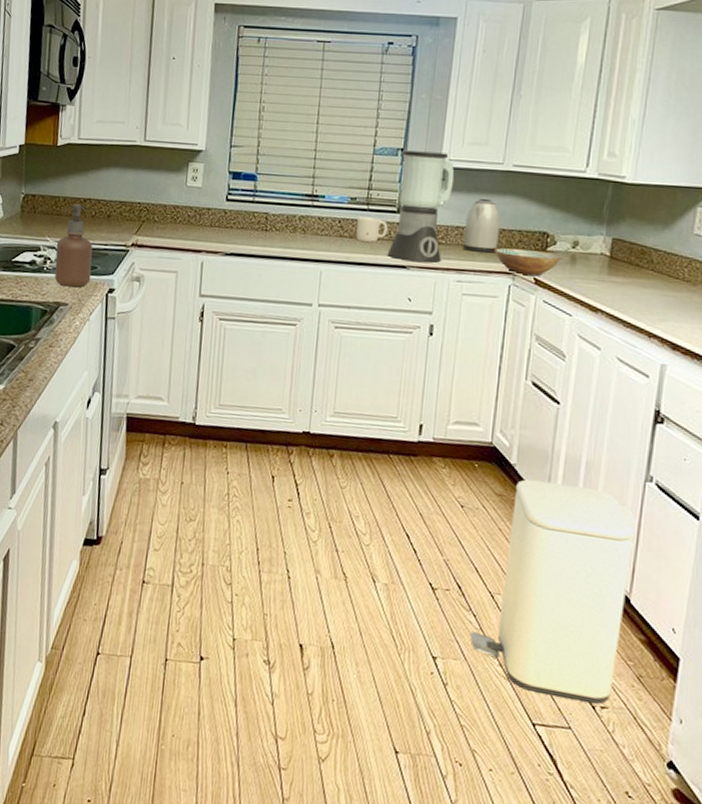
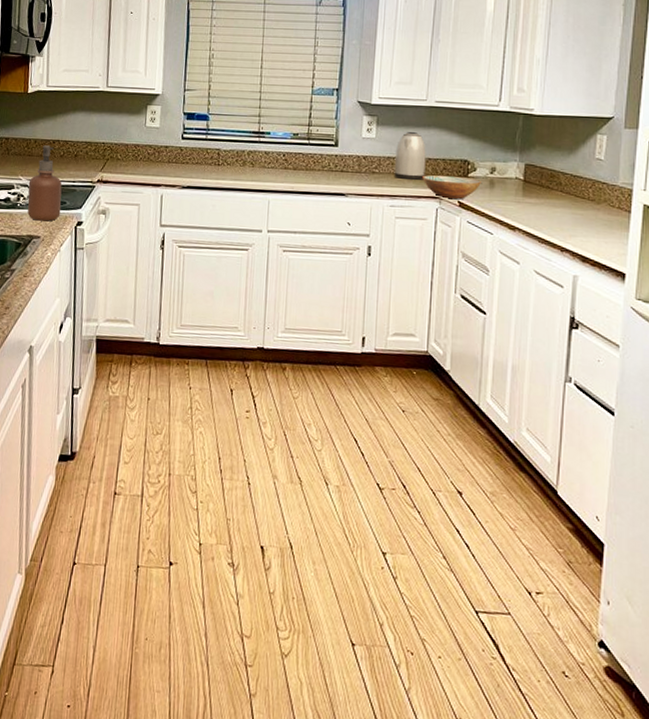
mug: present [356,216,388,242] -> none [299,150,327,173]
blender: present [387,150,455,263] -> none [327,90,384,190]
pedal bin: present [469,479,636,704] -> none [415,384,559,590]

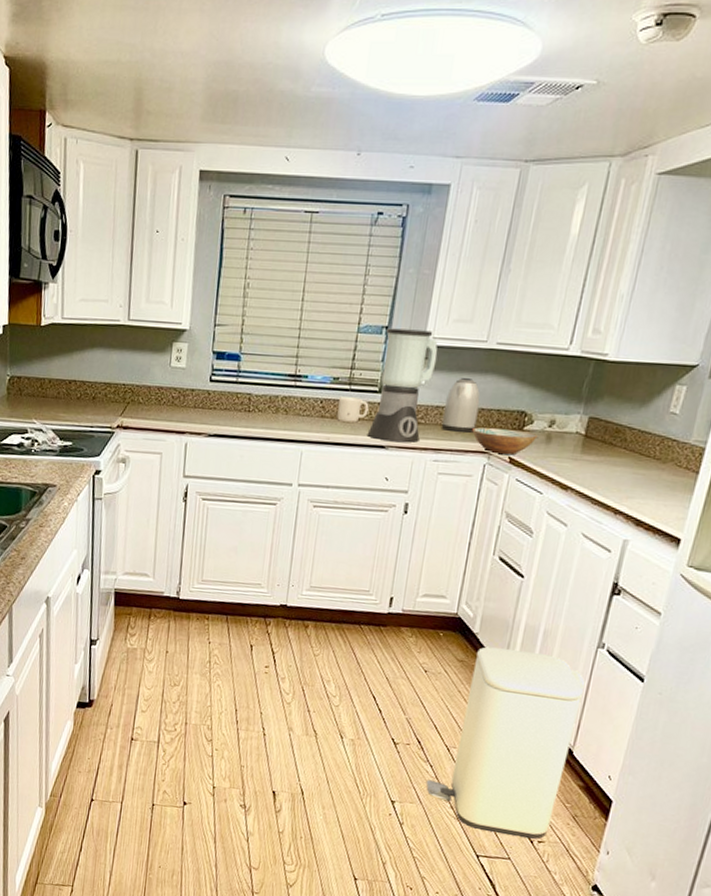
soap dispenser: present [27,145,62,222] -> none [42,385,79,469]
mug: none [299,150,327,173] -> present [337,396,369,423]
blender: none [327,90,384,190] -> present [367,328,438,442]
pedal bin: none [415,384,559,590] -> present [425,646,586,839]

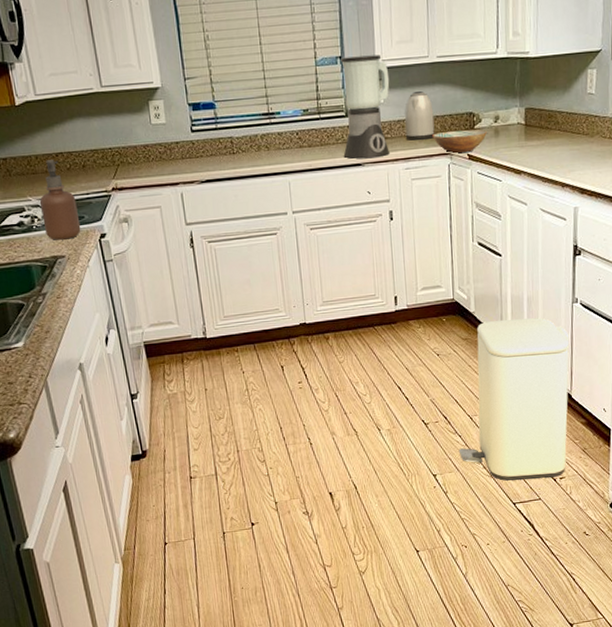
soap dispenser: none [42,385,79,469] -> present [39,159,81,240]
mug: present [337,396,369,423] -> none [311,124,341,148]

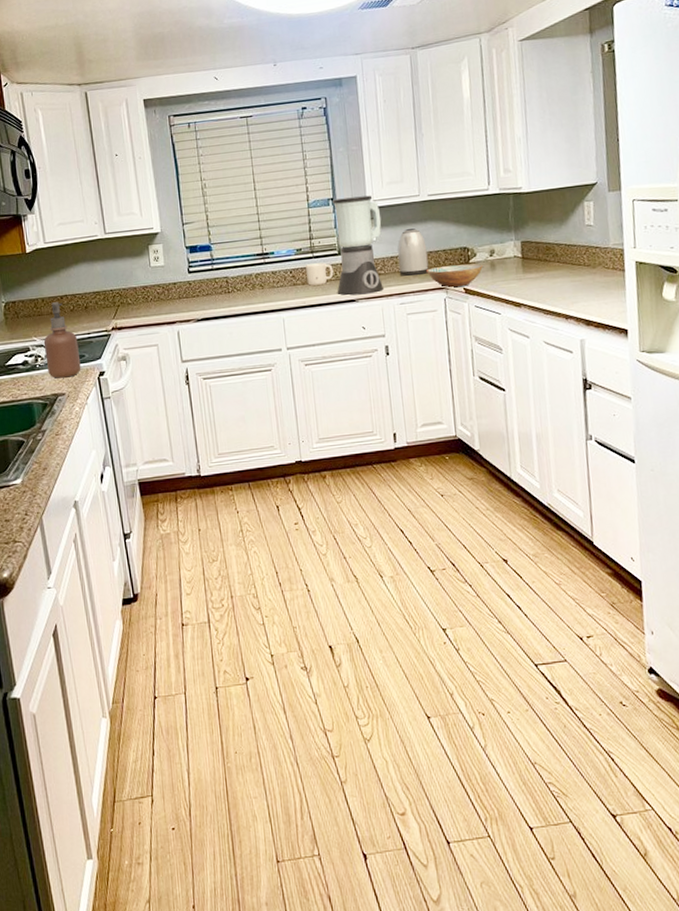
mug: none [311,124,341,148] -> present [305,263,334,286]
pedal bin: present [458,318,570,481] -> none [469,456,593,638]

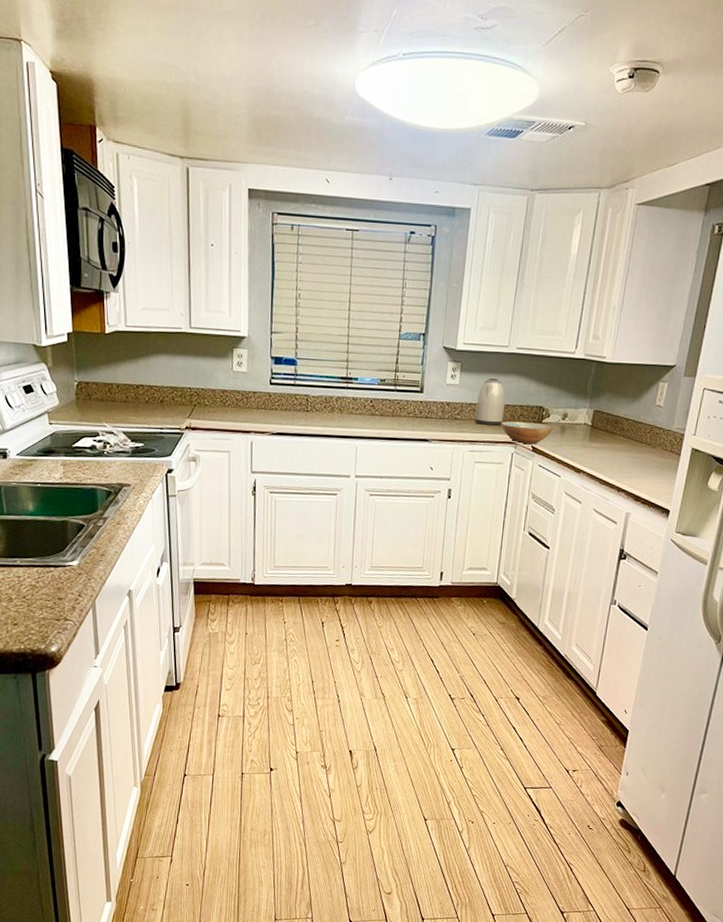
soap dispenser: present [43,302,81,379] -> none [114,390,150,469]
mug: present [305,263,334,286] -> none [385,396,413,419]
blender: present [333,195,384,295] -> none [412,335,468,436]

